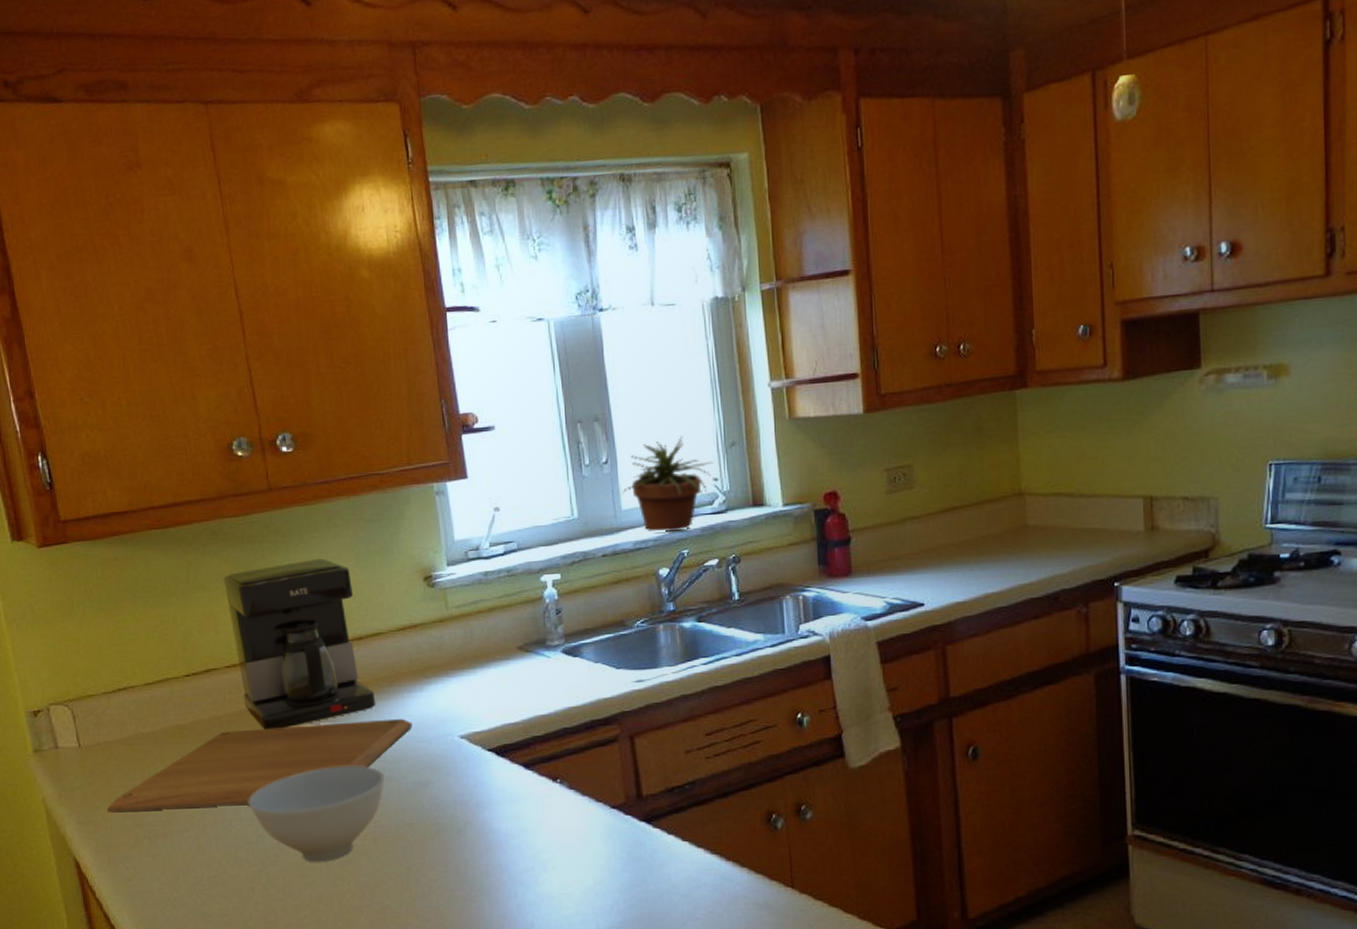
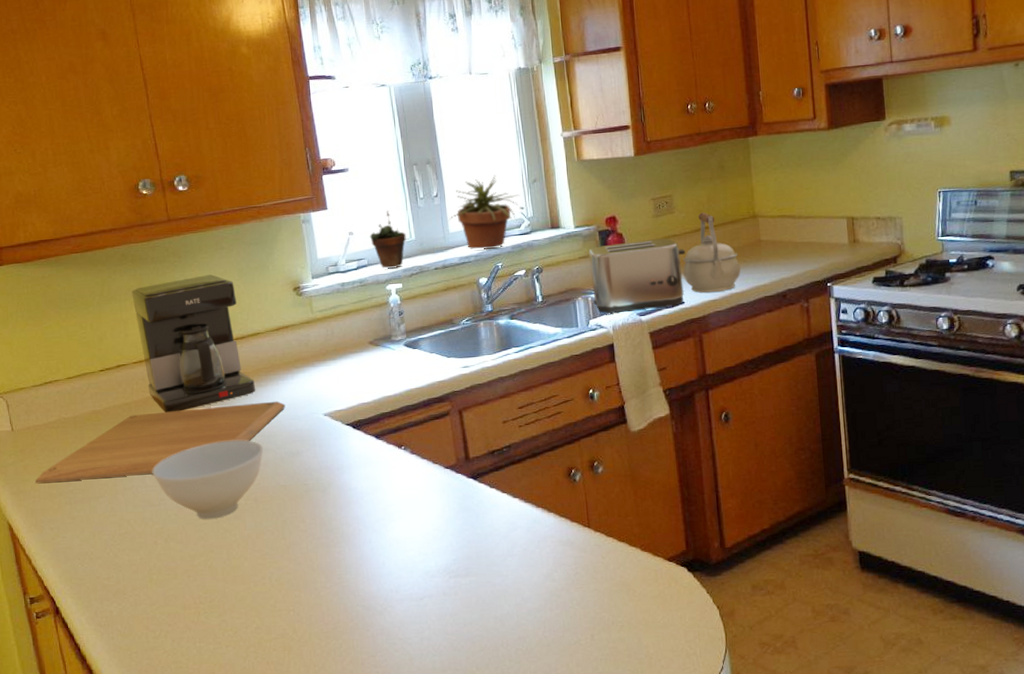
succulent plant: none [520,480,567,555] -> present [370,210,406,269]
toaster: none [800,520,927,618] -> present [588,238,686,314]
kettle: none [923,487,1000,593] -> present [682,212,741,293]

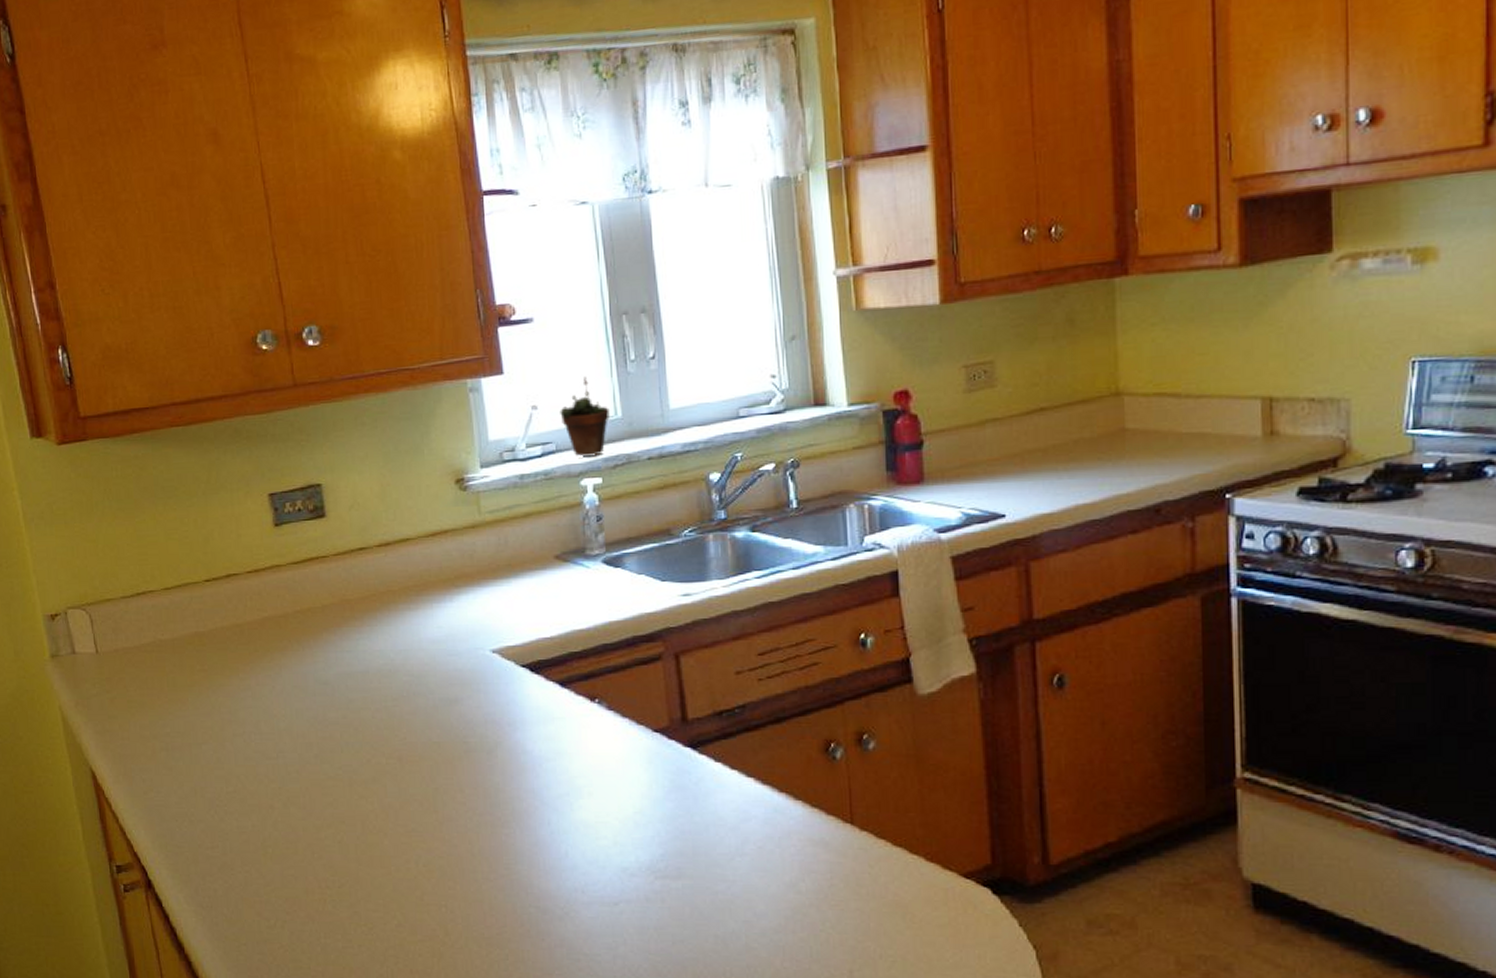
chopping board: present [35,401,286,484] -> none [124,630,442,722]
coffee maker: present [131,274,256,413] -> none [246,459,404,639]
bowl: present [152,440,264,519] -> none [268,679,412,780]
potted plant: present [448,175,520,250] -> none [668,329,771,434]
toaster: present [588,238,686,314] -> none [867,422,1010,529]
kettle: present [682,212,741,293] -> none [1005,386,1093,504]

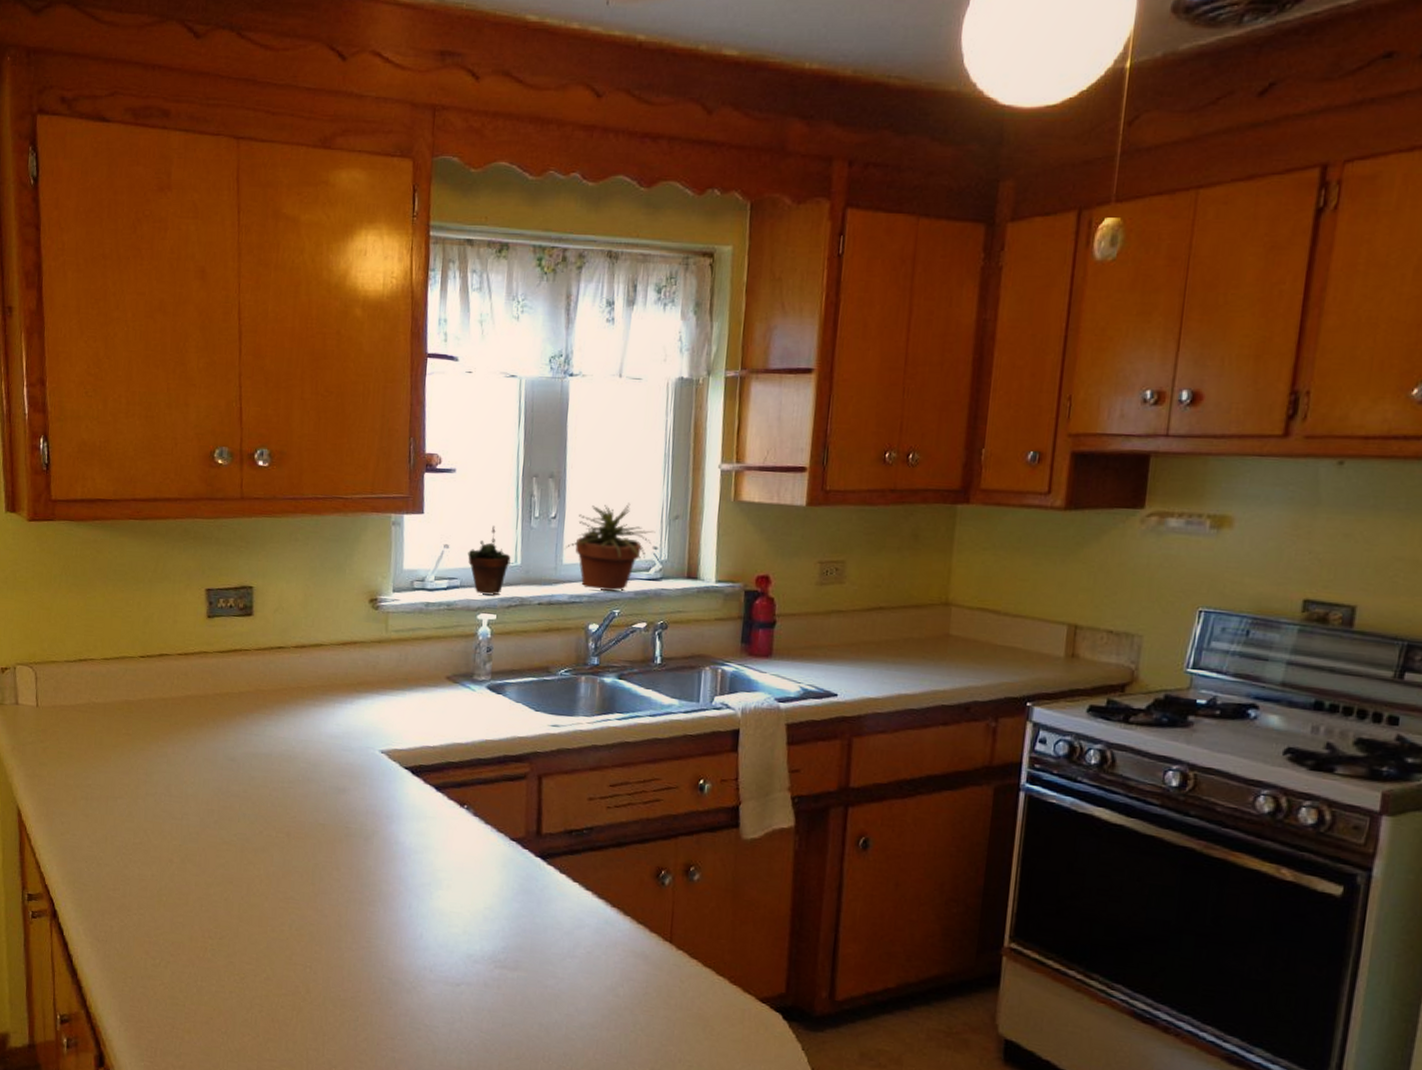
potted plant: none [668,329,771,434] -> present [564,502,656,592]

